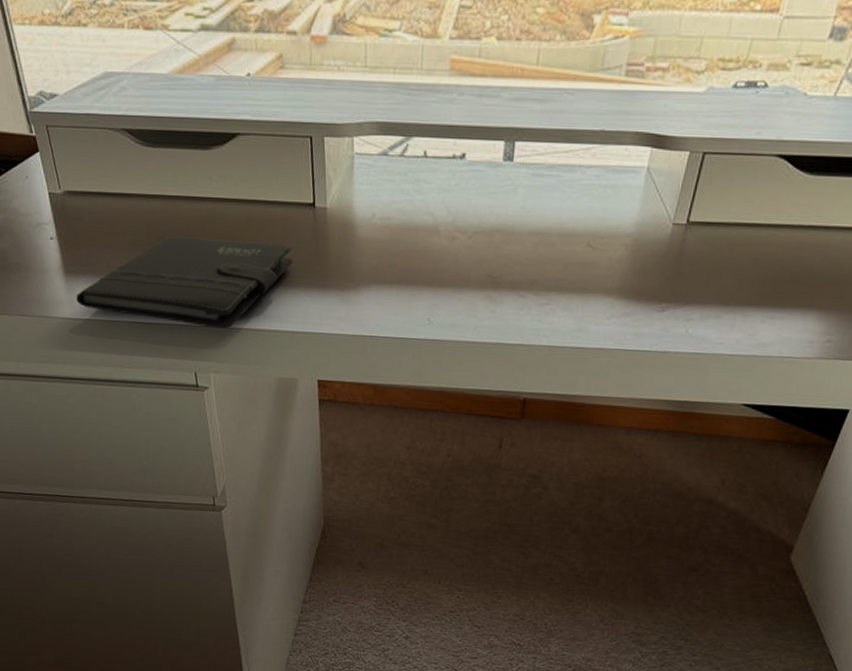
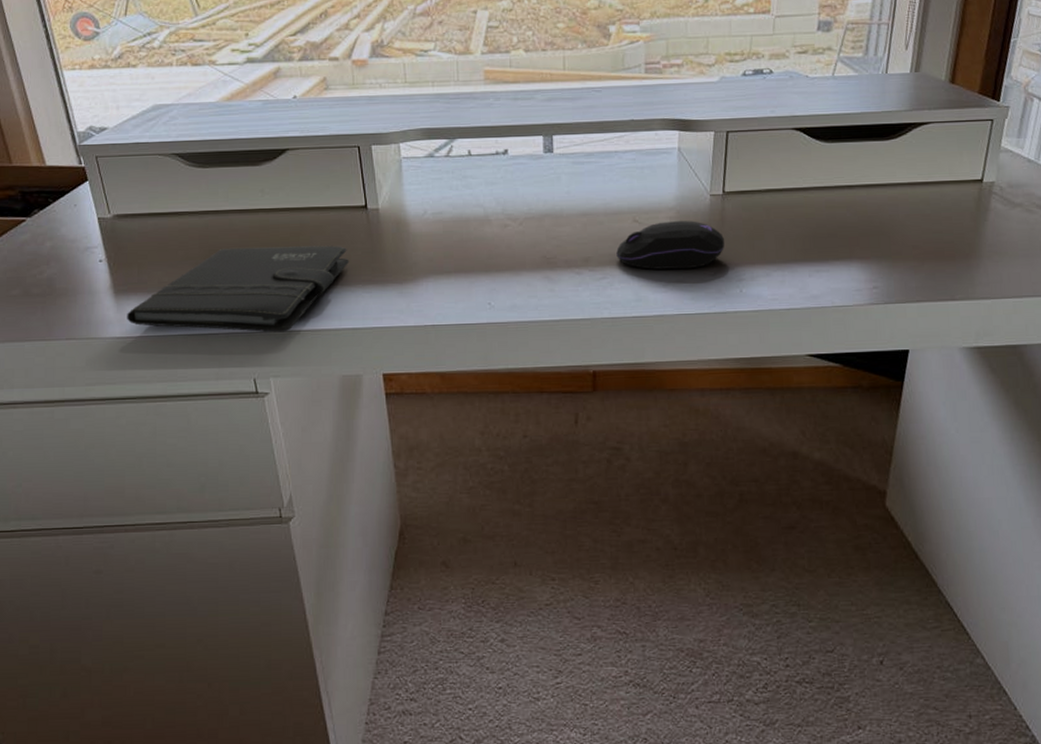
computer mouse: none [564,249,680,303] -> present [616,221,725,270]

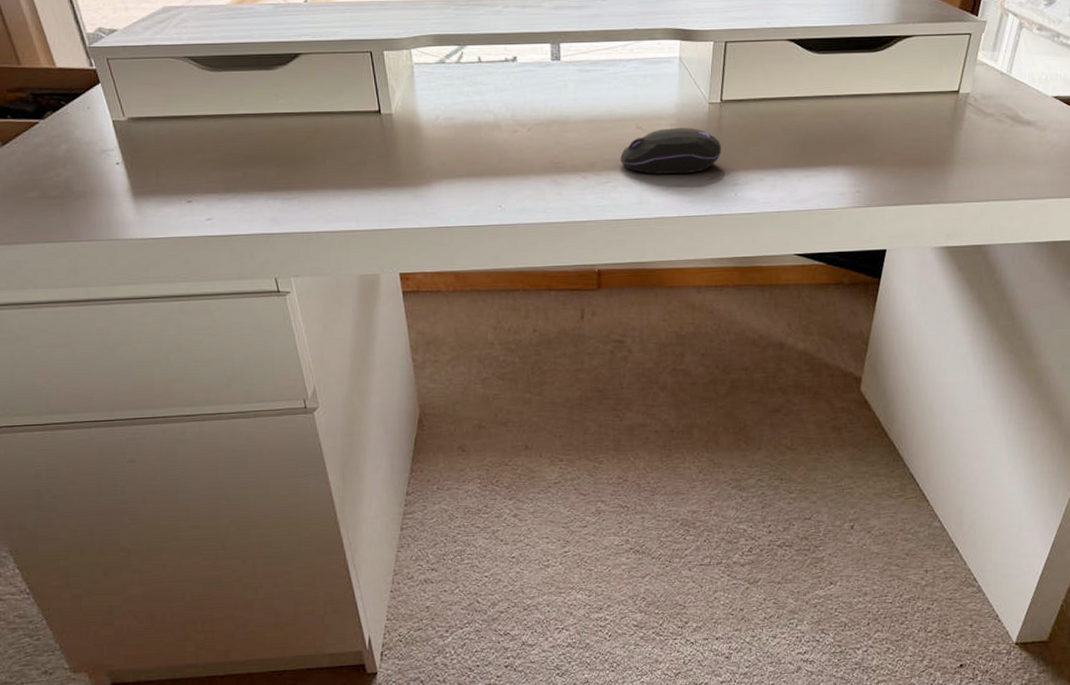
notepad: present [127,245,350,333] -> none [147,149,365,234]

